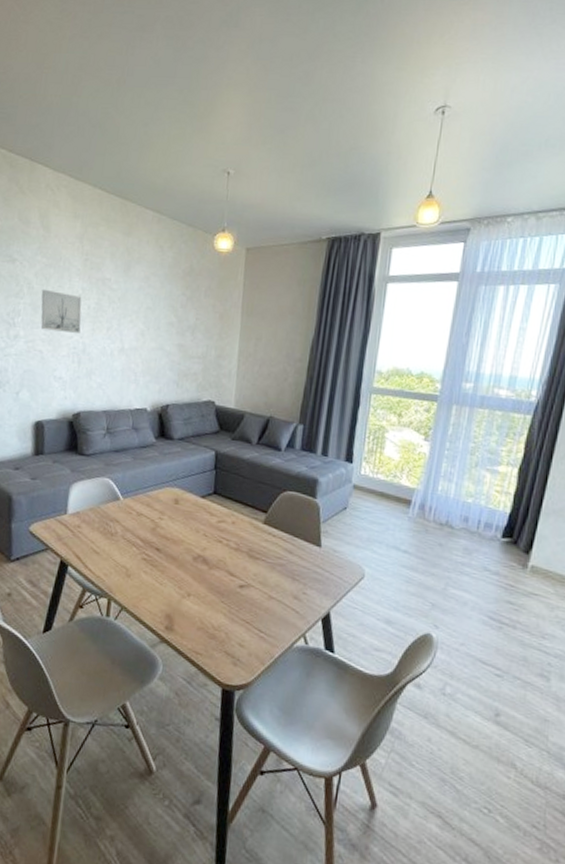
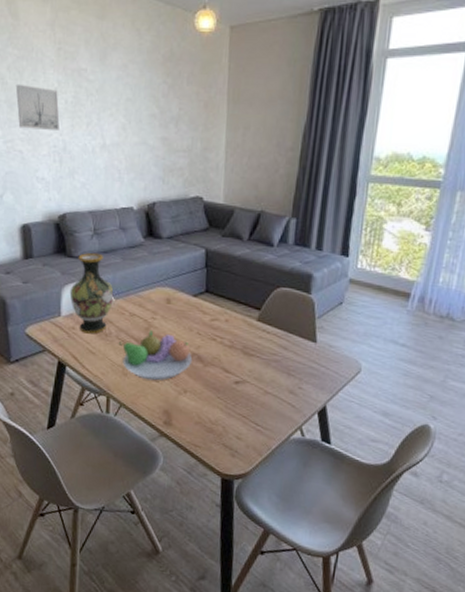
vase: none [77,451,123,533] -> present [69,252,114,334]
fruit bowl: none [123,530,198,583] -> present [118,330,193,381]

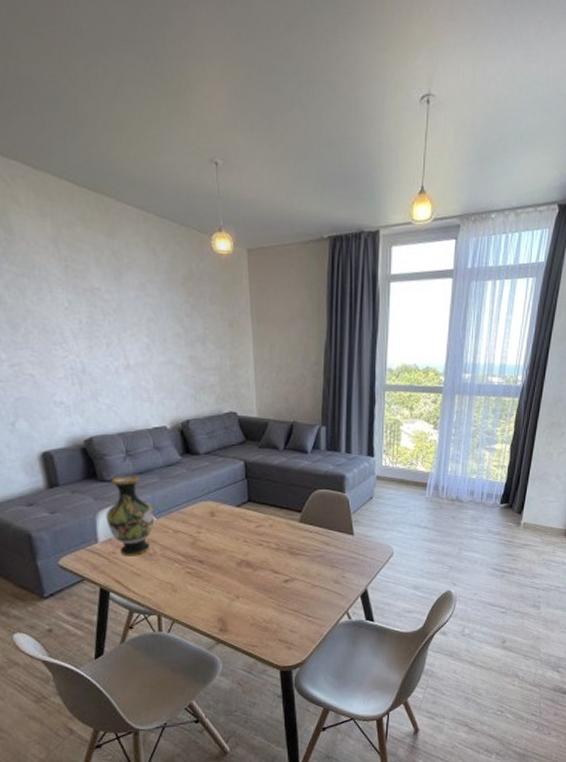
wall art: present [15,83,60,130] -> none [17,303,75,352]
fruit bowl: present [118,330,193,381] -> none [164,544,242,593]

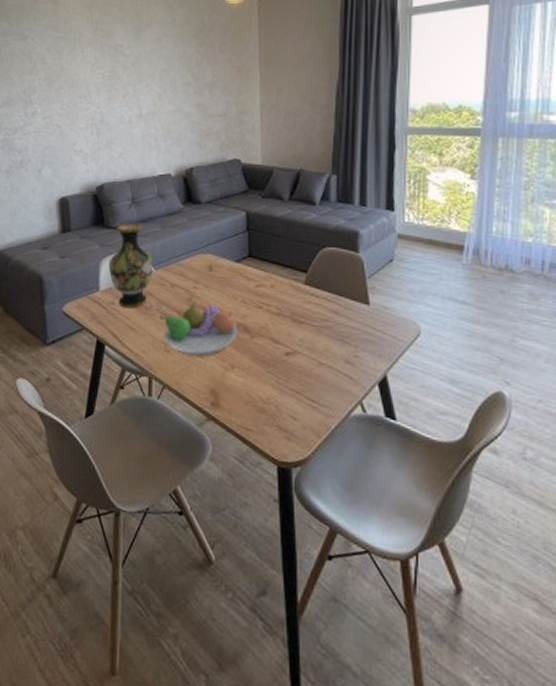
fruit bowl: none [164,544,242,593] -> present [159,301,239,357]

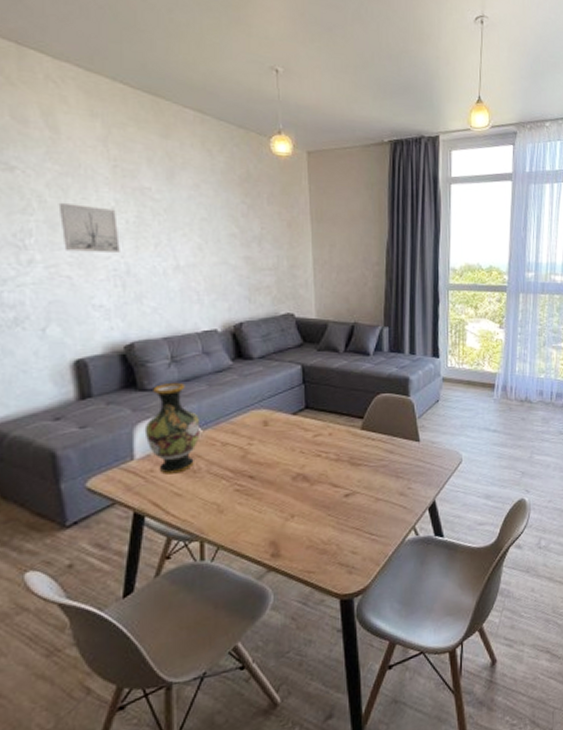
wall art: none [54,62,97,104] -> present [58,202,120,252]
fruit bowl: present [159,301,239,357] -> none [210,457,298,513]

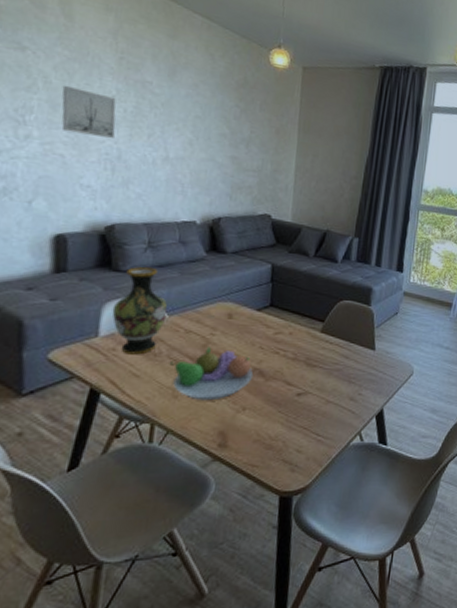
fruit bowl: none [210,457,298,513] -> present [169,347,254,401]

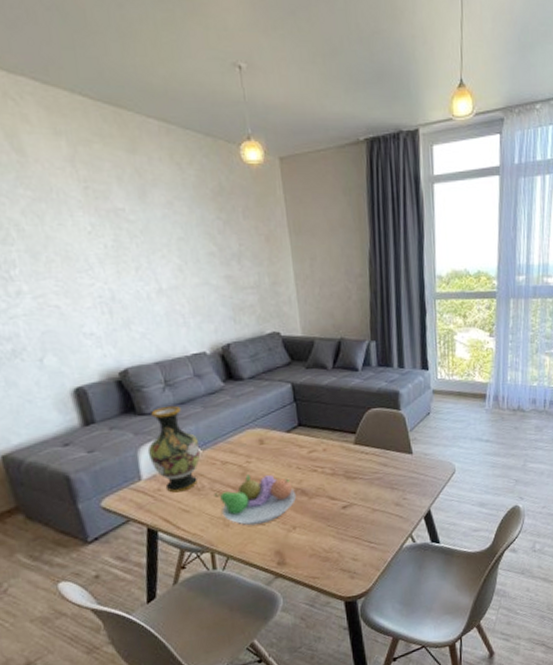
wall art: present [62,85,116,138] -> none [36,229,102,281]

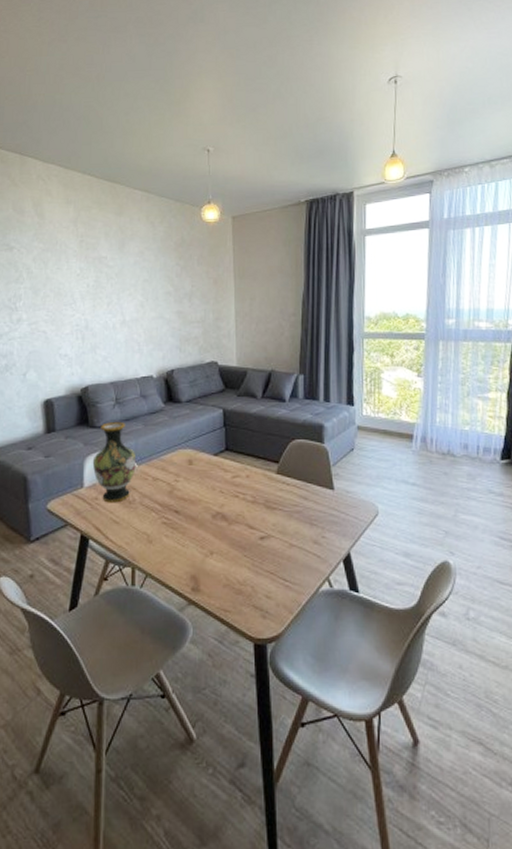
fruit bowl: present [214,474,297,526] -> none [142,493,217,545]

